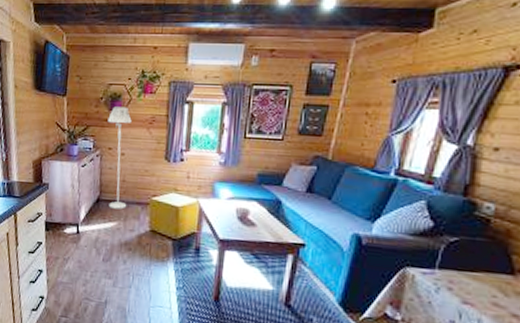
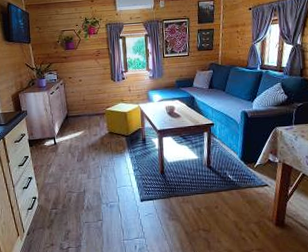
floor lamp: present [108,106,132,210] -> none [65,46,89,121]

